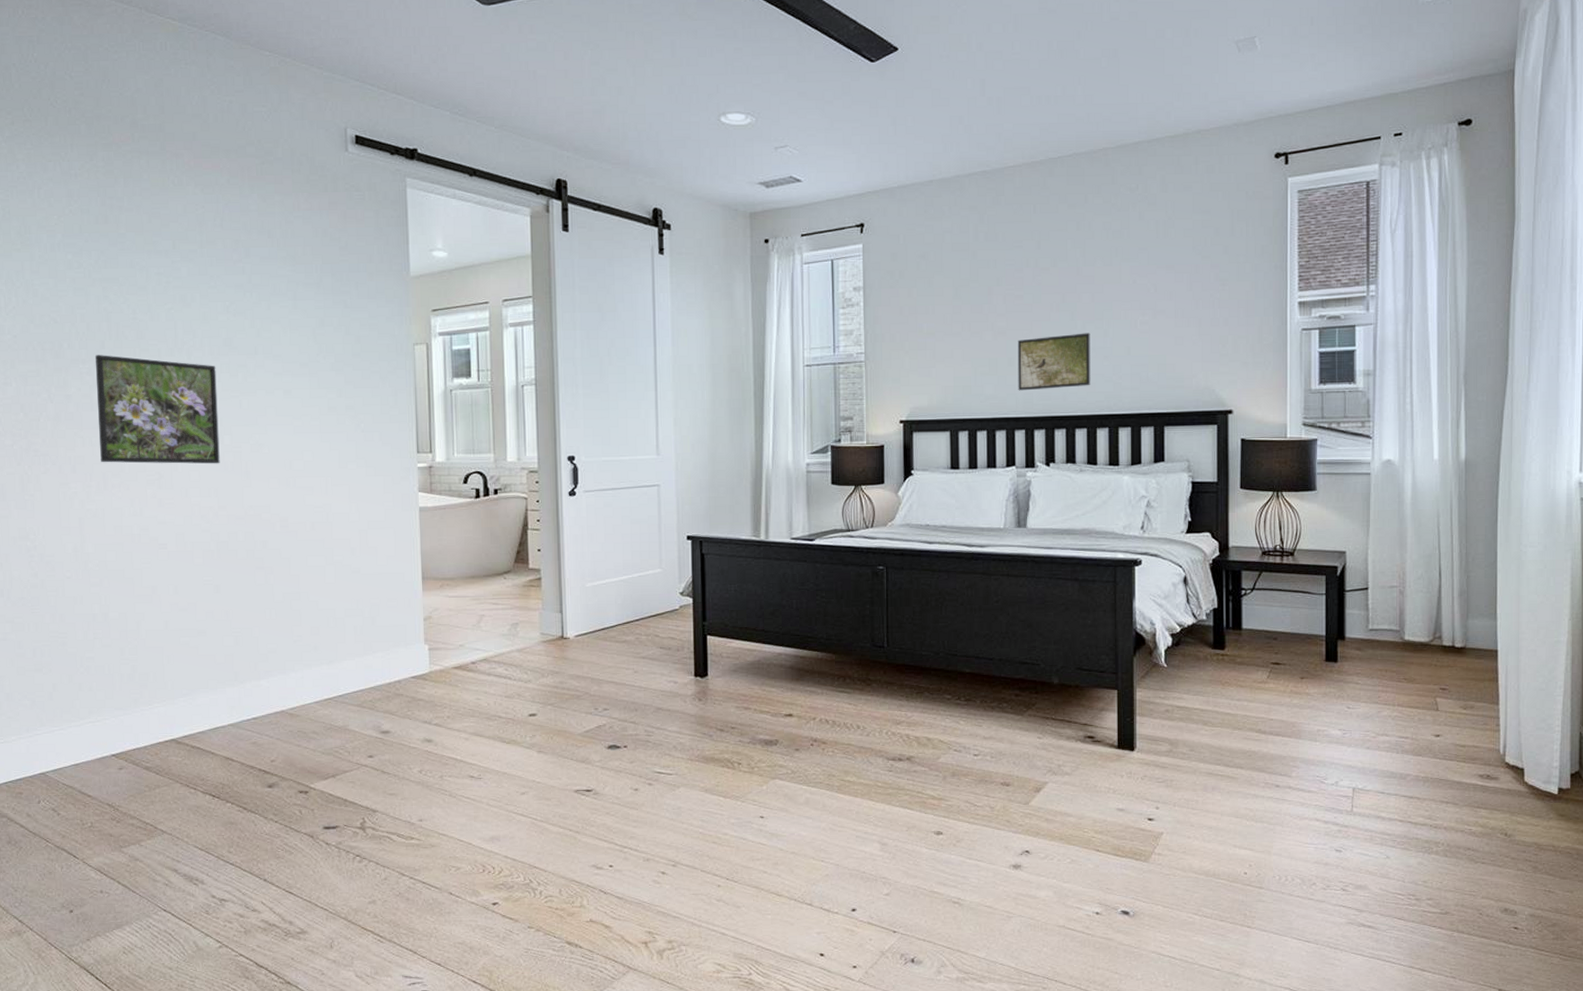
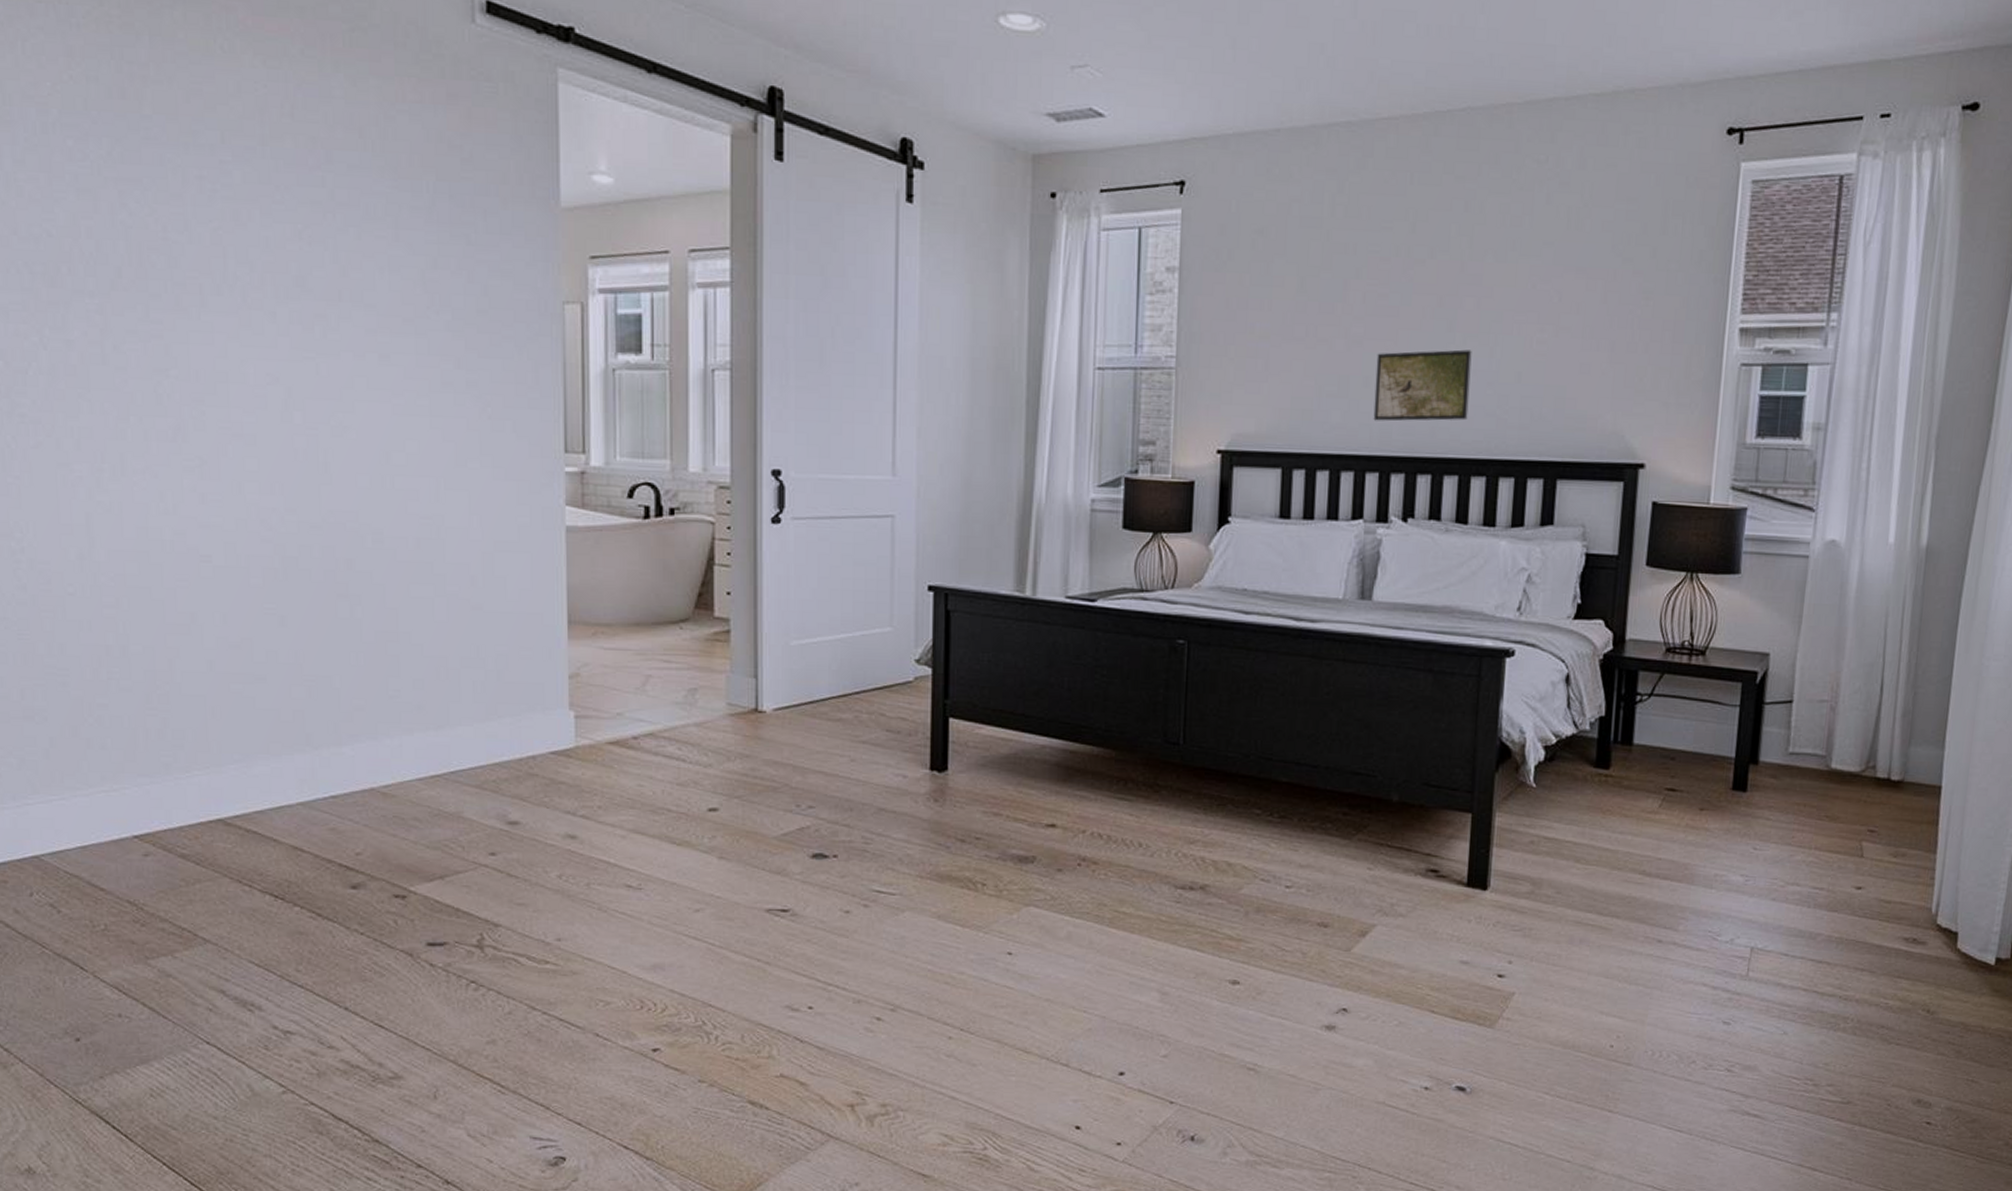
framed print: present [94,355,220,464] -> none [107,286,288,451]

